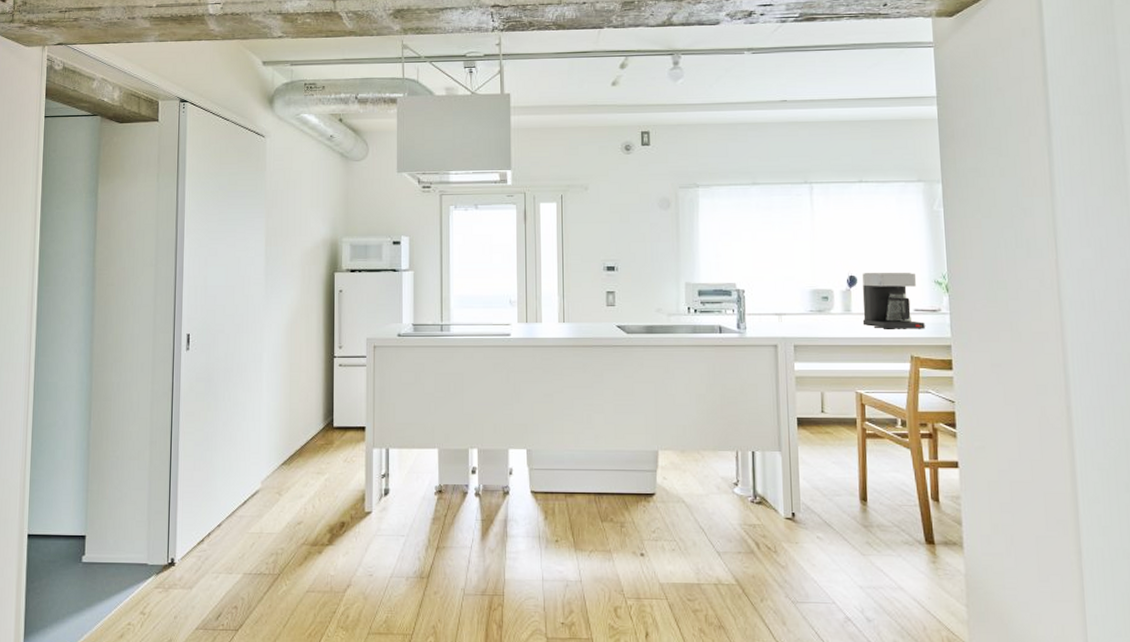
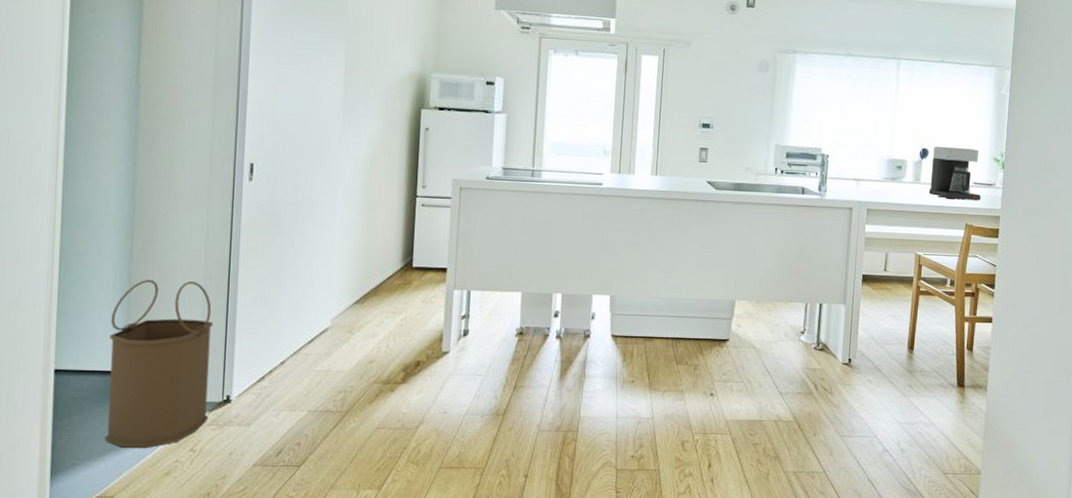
basket: none [68,448,159,611] -> present [105,280,214,448]

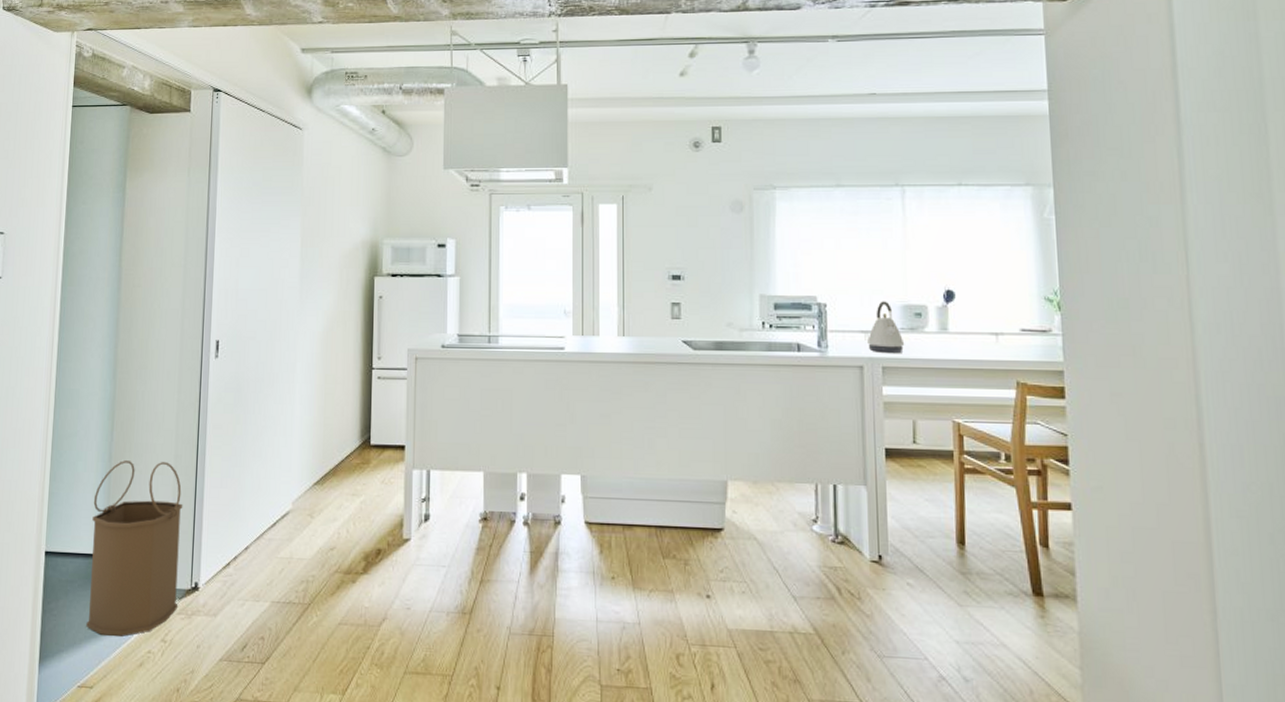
kettle: none [858,155,887,199] -> present [867,301,905,354]
coffee maker: present [928,147,981,201] -> none [961,287,1033,352]

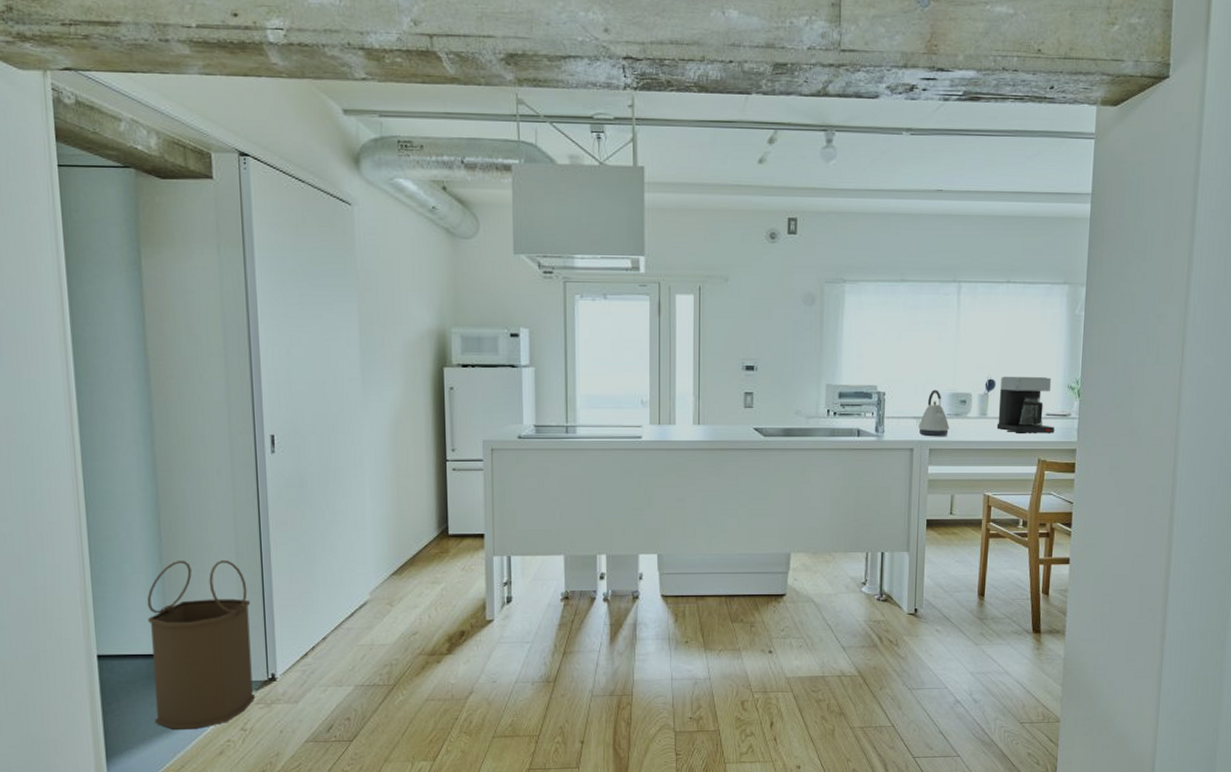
coffee maker: none [961,287,1033,352] -> present [996,377,1054,433]

